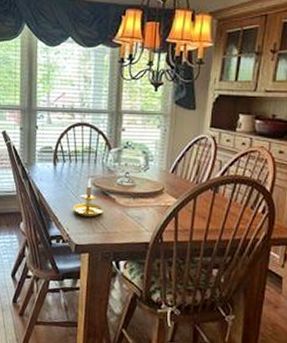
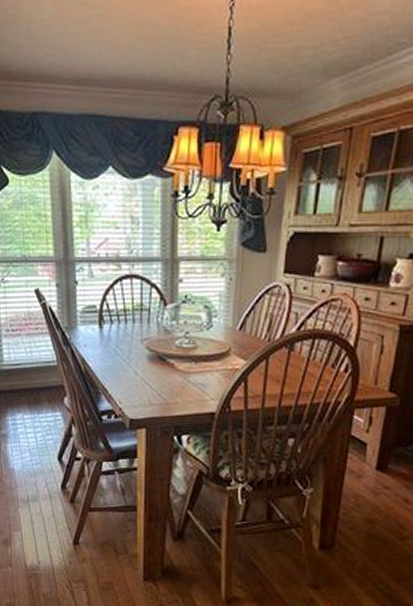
candle holder: present [72,177,103,218] -> none [124,340,161,387]

